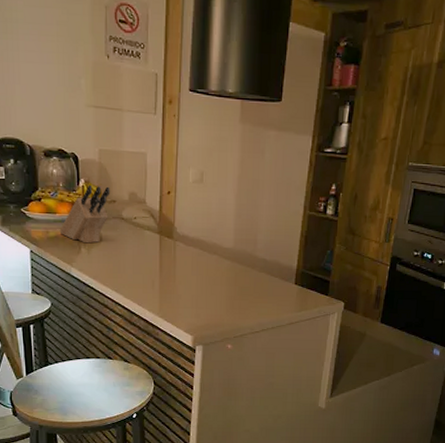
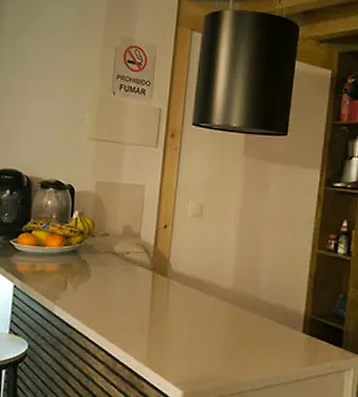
knife block: present [59,186,111,244] -> none [47,218,105,279]

